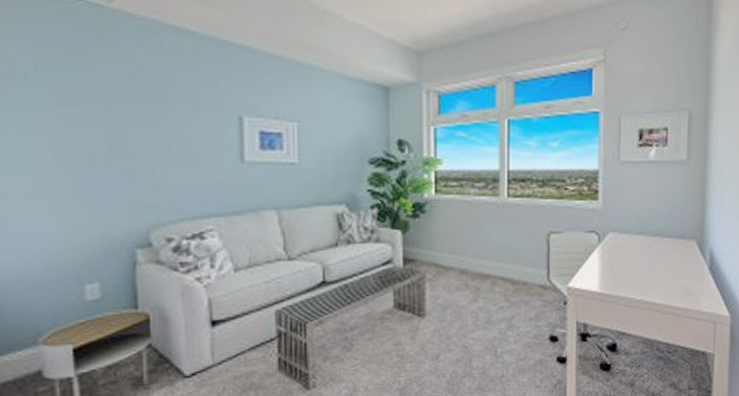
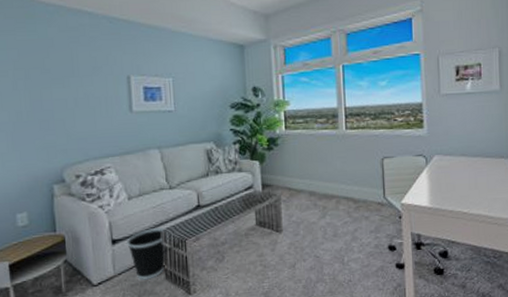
wastebasket: none [230,307,281,371] -> present [127,228,167,280]

